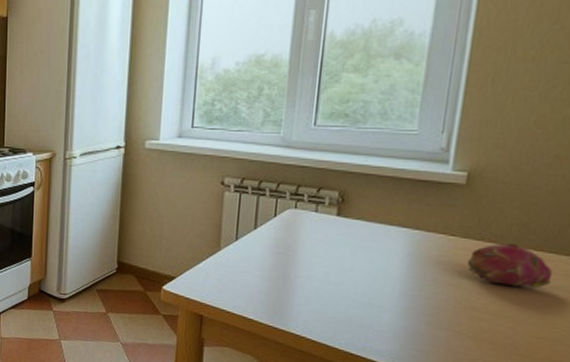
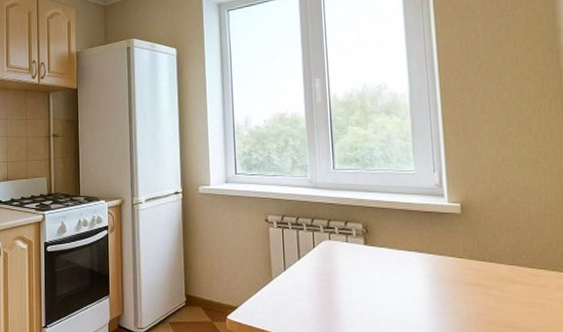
fruit: present [467,243,553,288] -> none [476,263,548,301]

